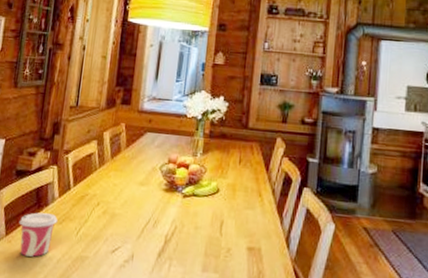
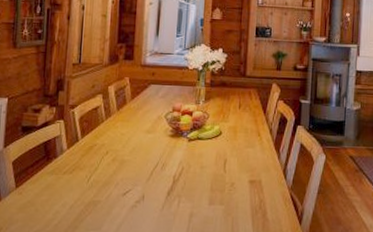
cup: present [19,212,58,257] -> none [28,164,68,205]

